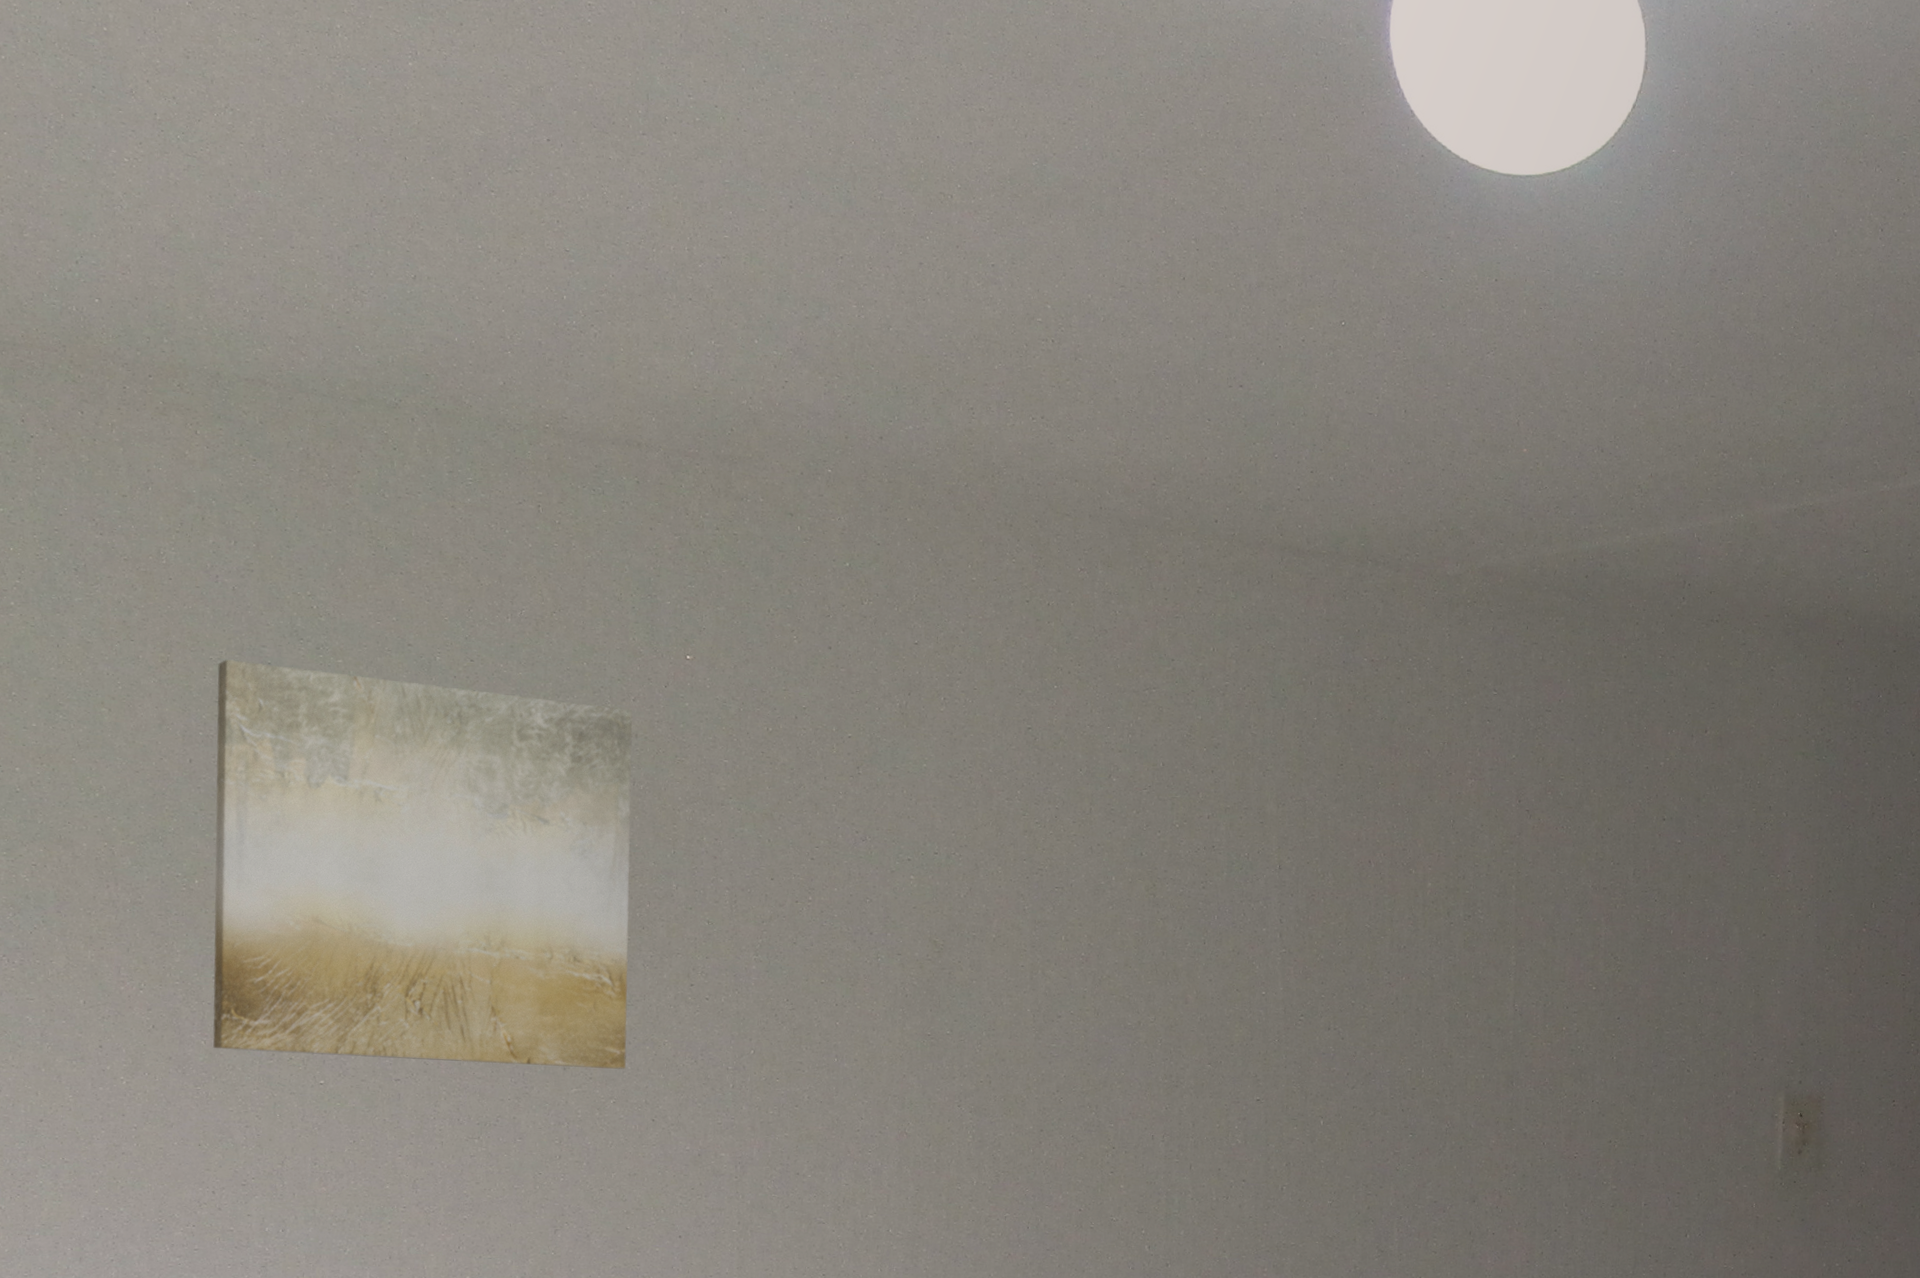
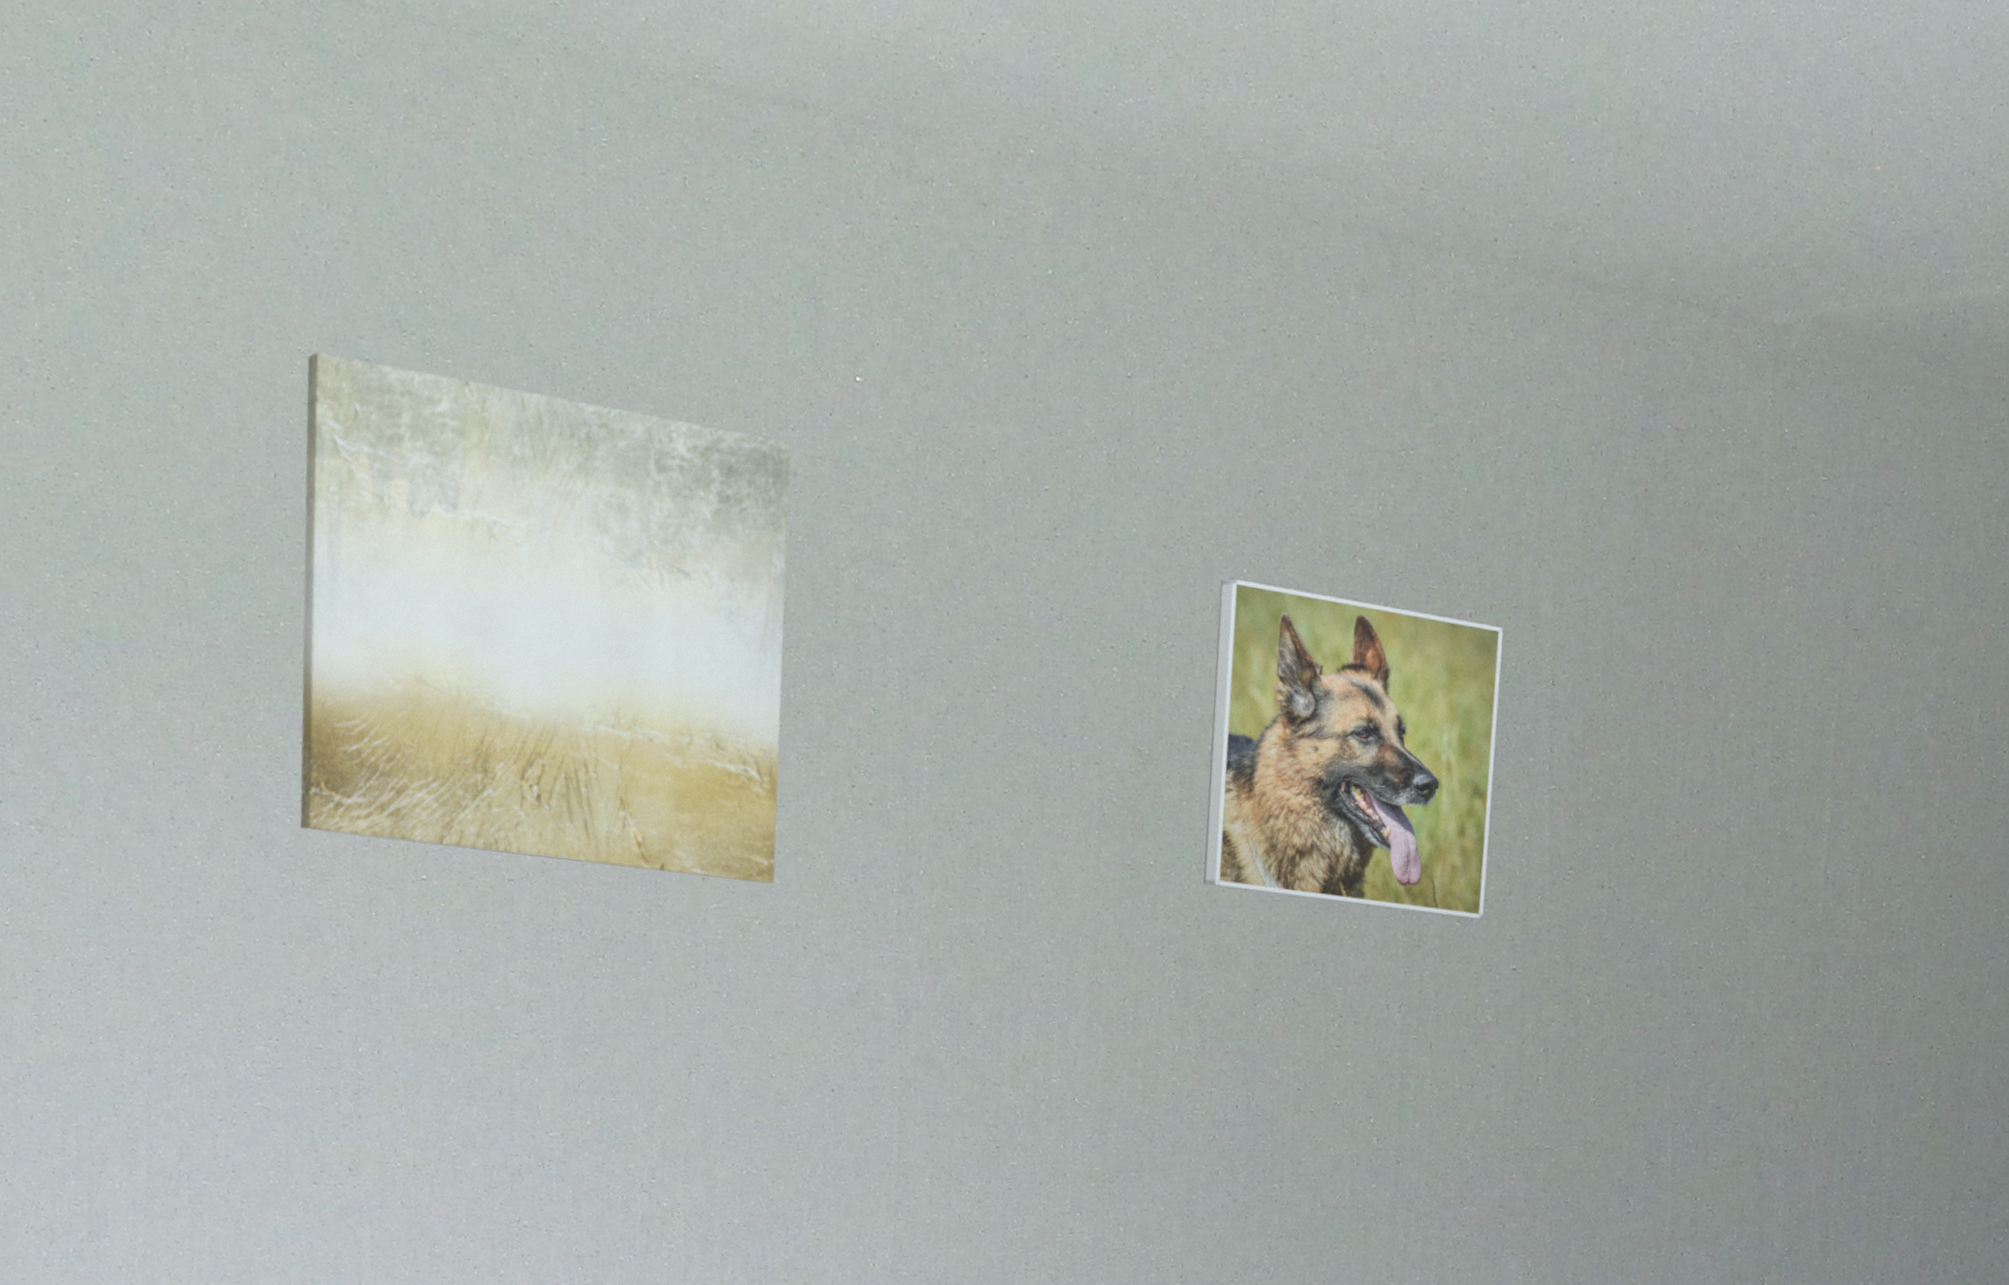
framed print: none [992,799,1237,1061] -> present [1203,578,1503,919]

